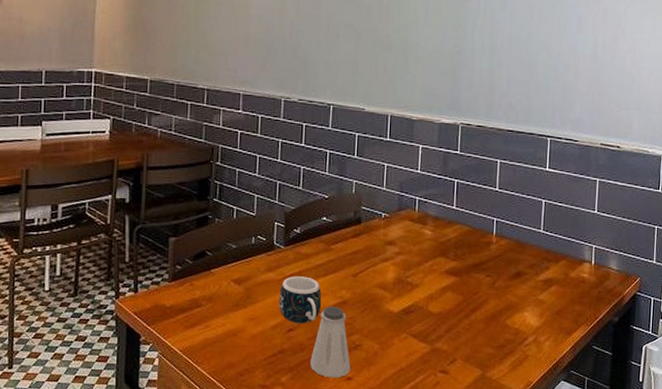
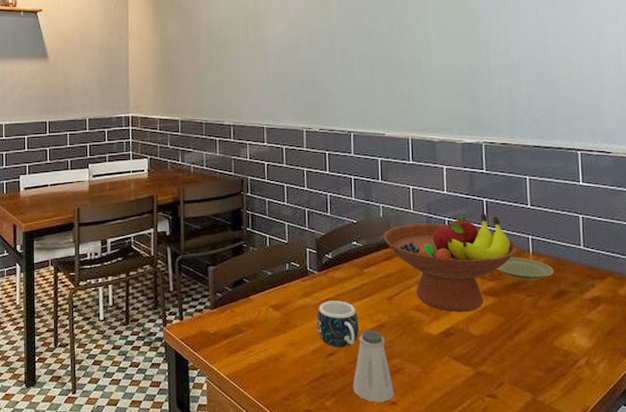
fruit bowl: none [353,194,482,290] -> present [383,213,518,312]
plate: none [461,238,514,262] -> present [497,257,554,281]

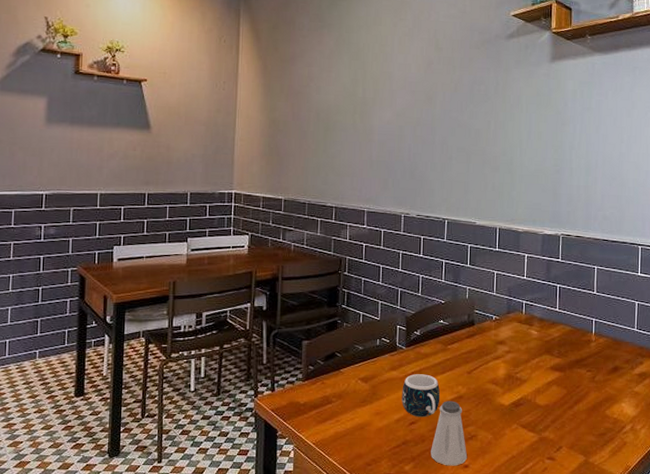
fruit bowl: present [383,213,518,312] -> none [467,297,583,385]
plate: present [497,257,554,281] -> none [564,337,611,358]

